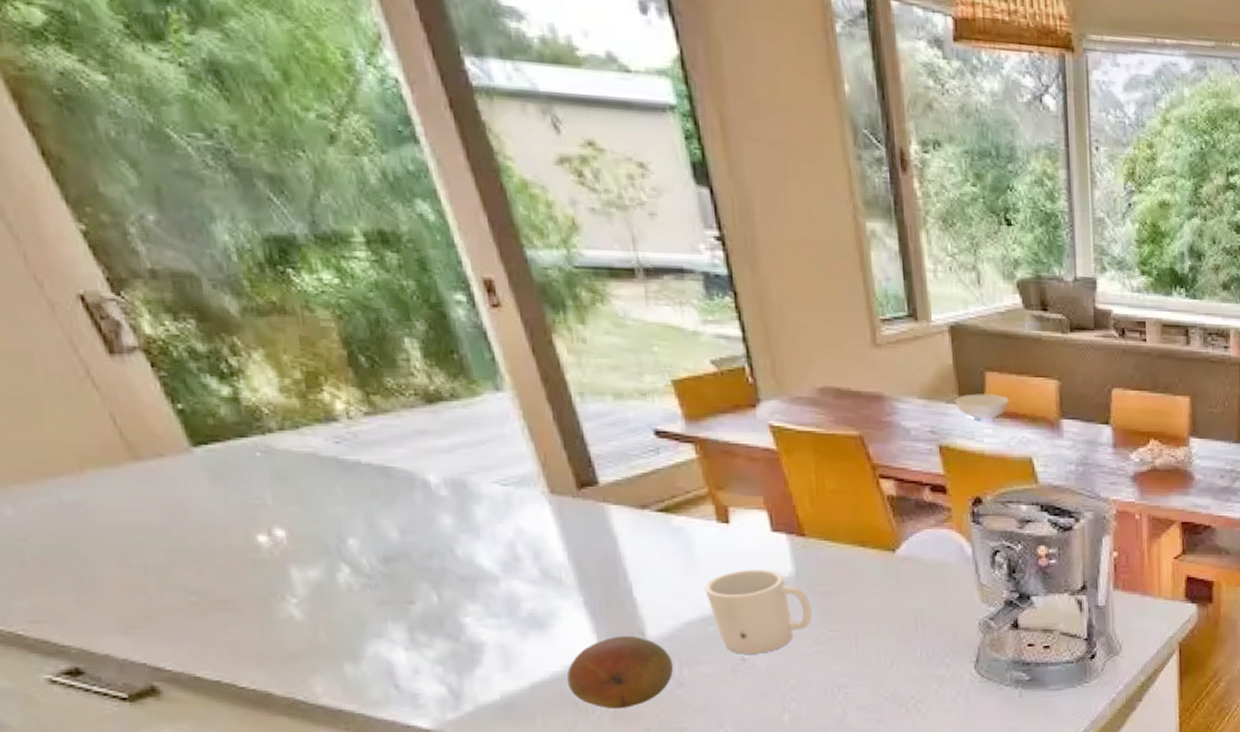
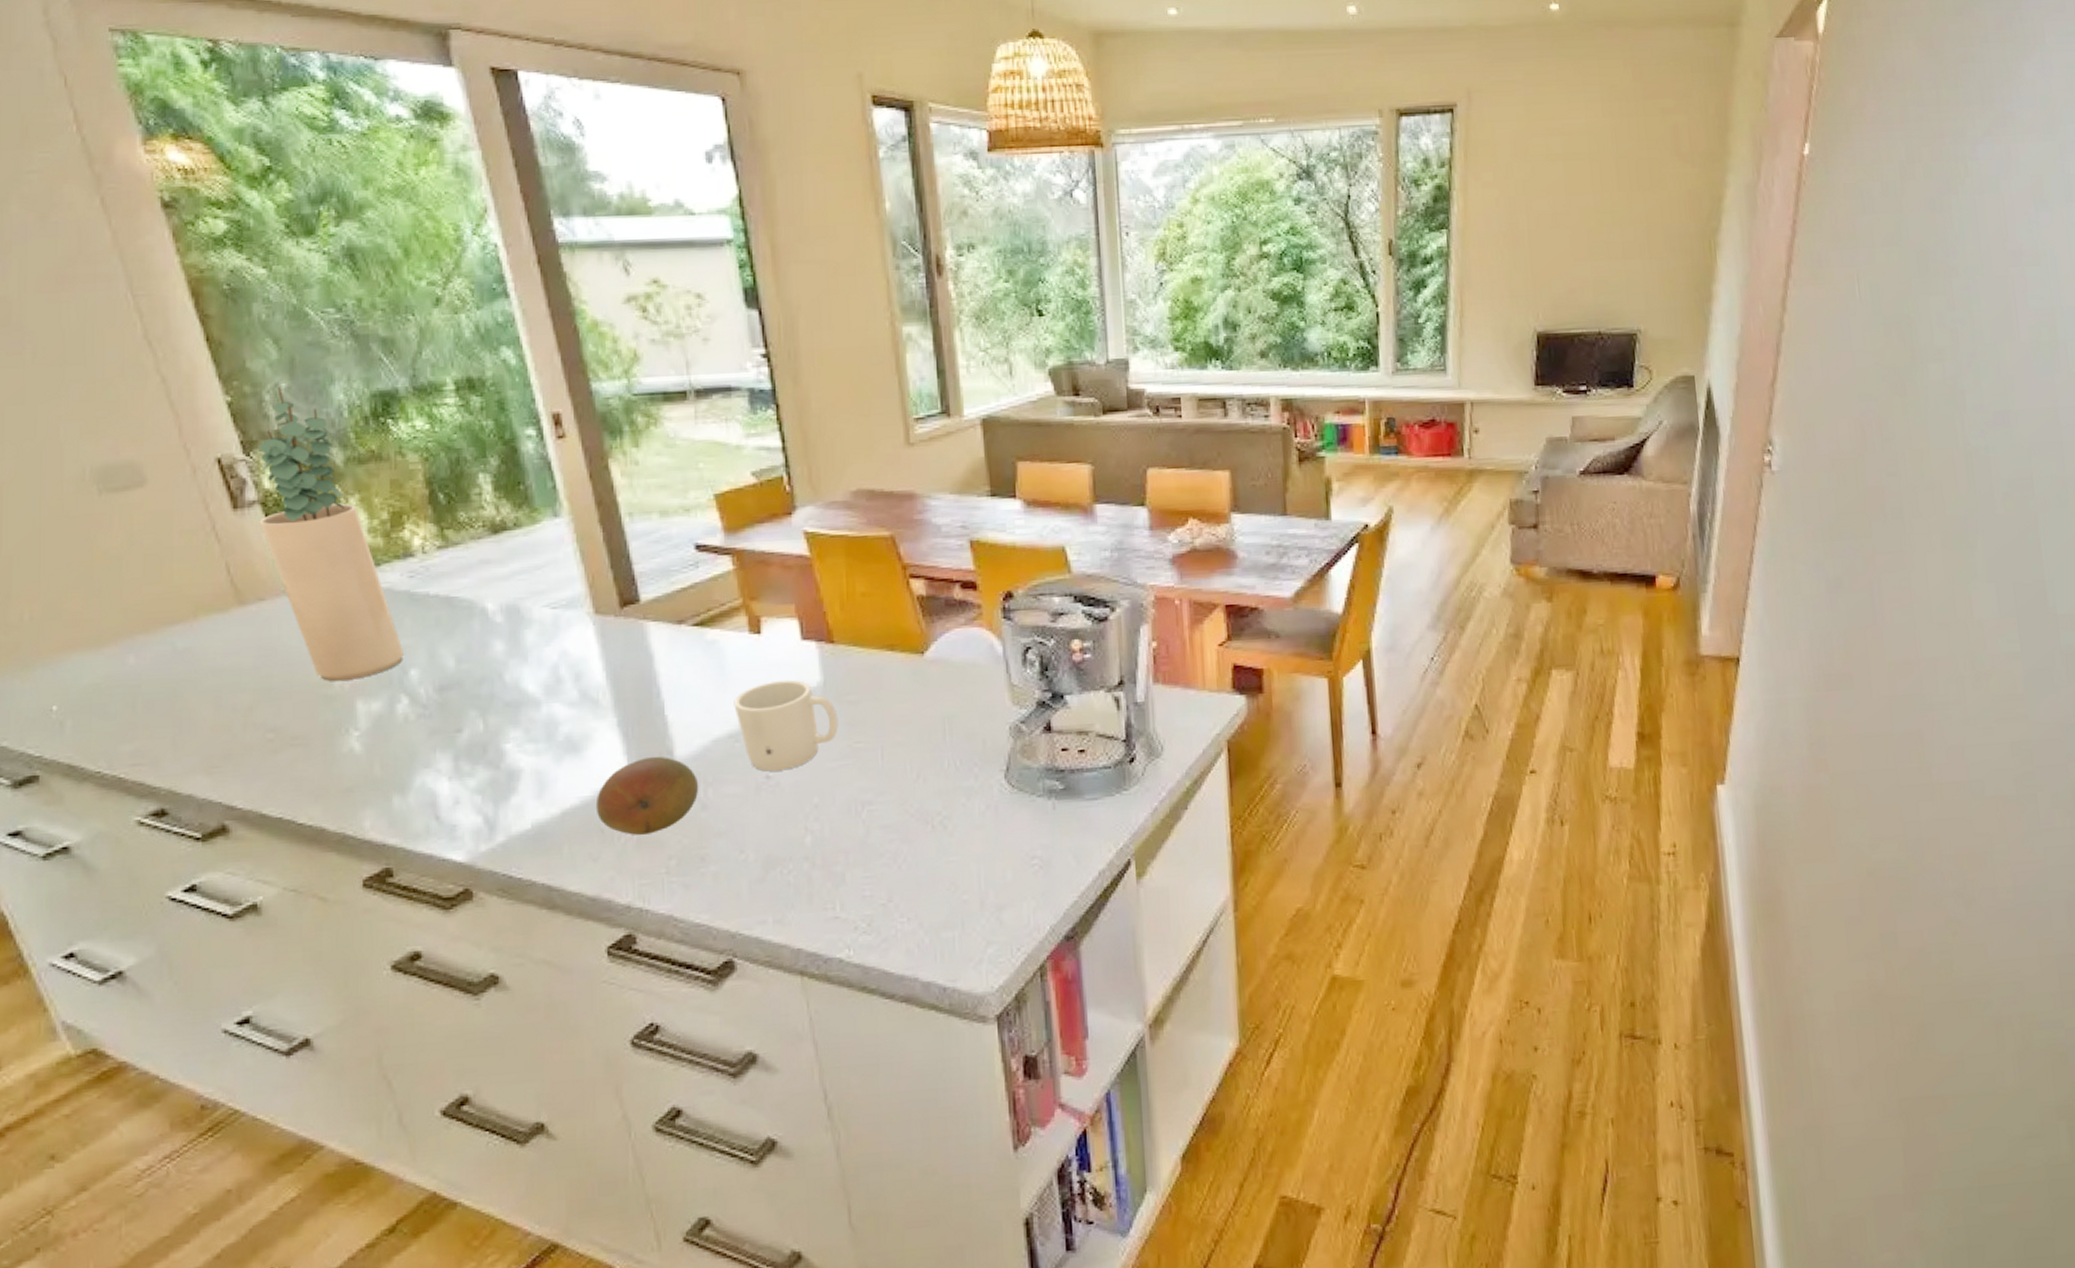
vase: none [130,219,339,546] -> present [259,387,403,681]
bowl: present [955,394,1009,421] -> none [986,484,1041,512]

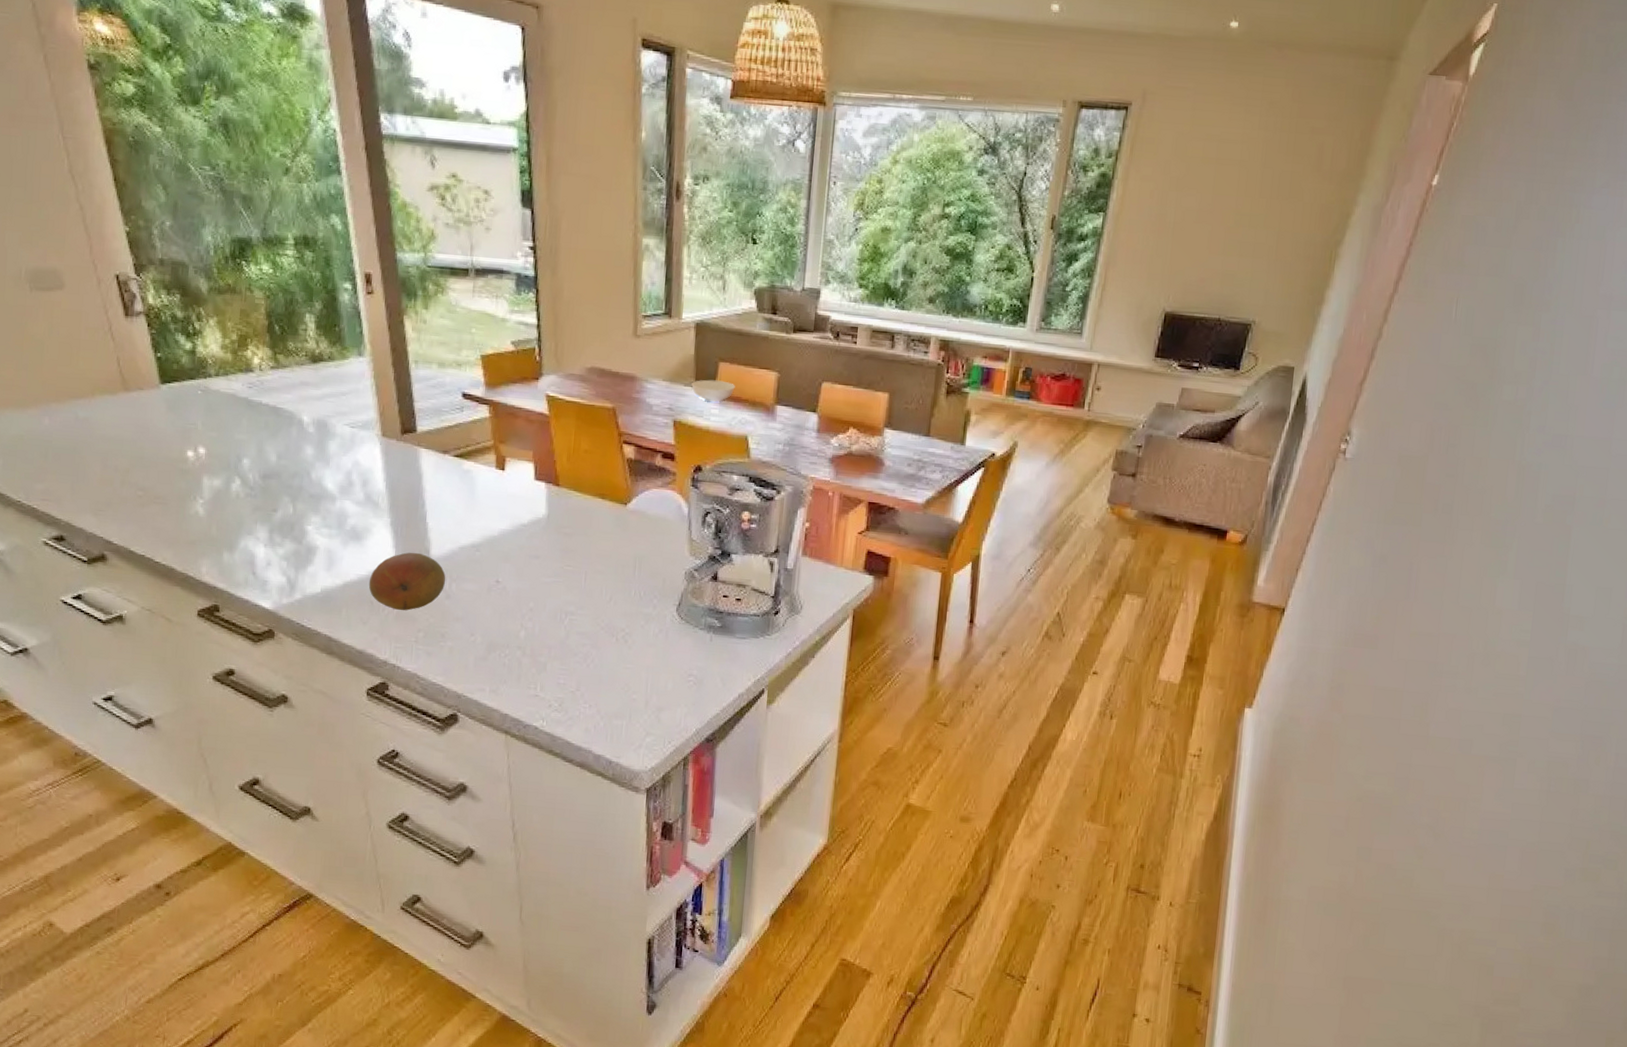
vase: present [259,387,403,681] -> none [143,224,240,460]
mug: present [734,679,838,772] -> none [478,508,556,579]
bowl: none [986,484,1041,512] -> present [691,379,735,403]

